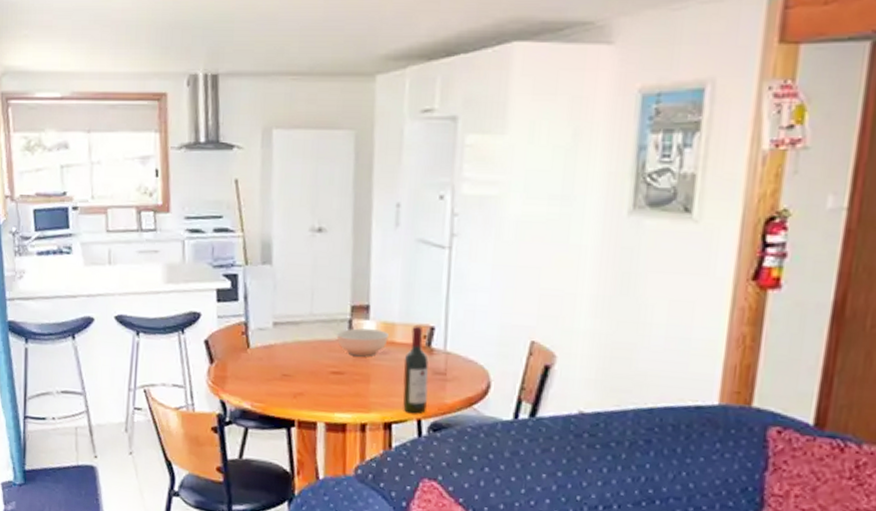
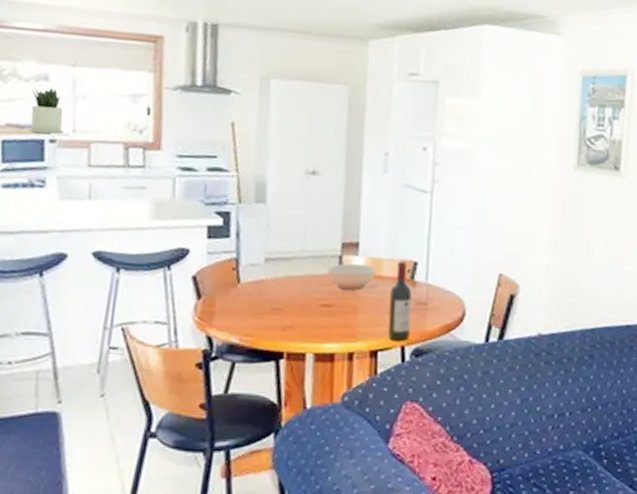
planter: none [54,155,85,202] -> present [28,86,65,135]

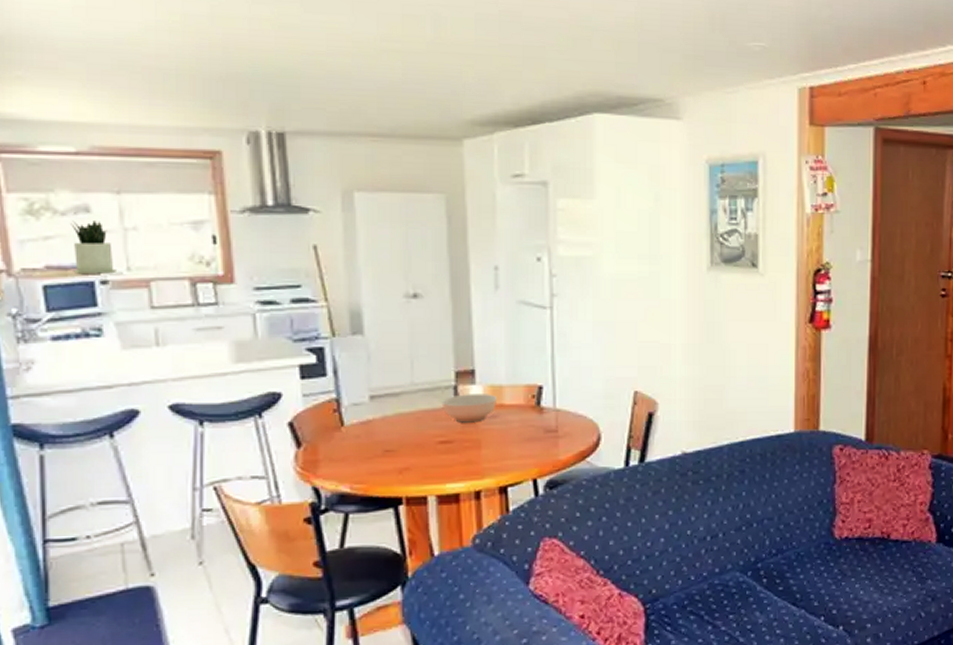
wine bottle: present [388,261,412,341] -> none [514,386,541,473]

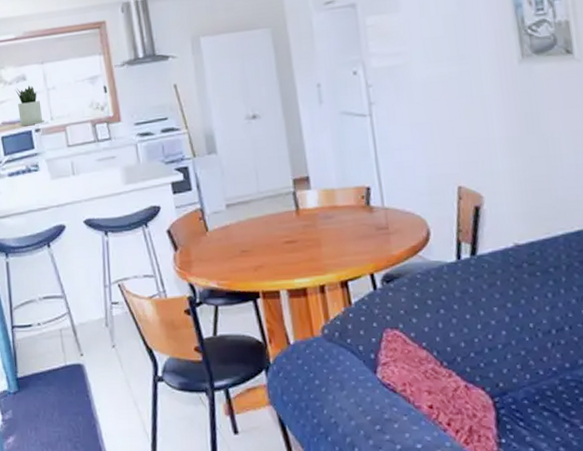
bowl: present [441,394,497,423] -> none [283,197,331,224]

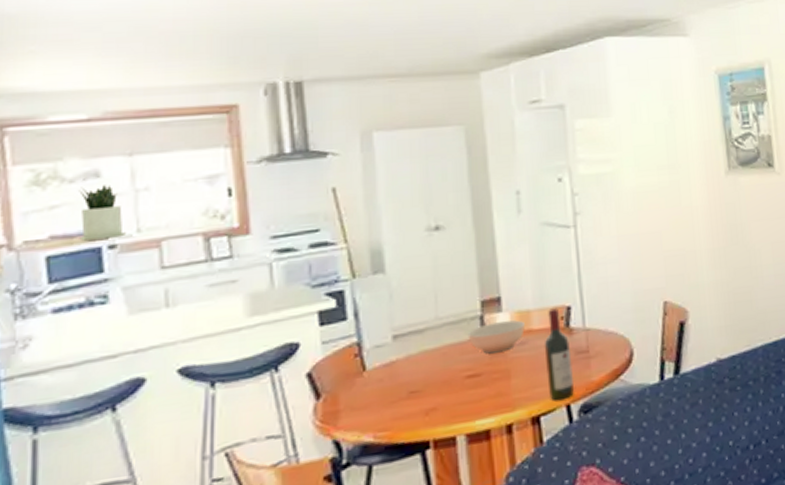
bowl: none [283,197,331,224] -> present [467,320,525,354]
wine bottle: none [348,188,376,268] -> present [544,308,574,400]

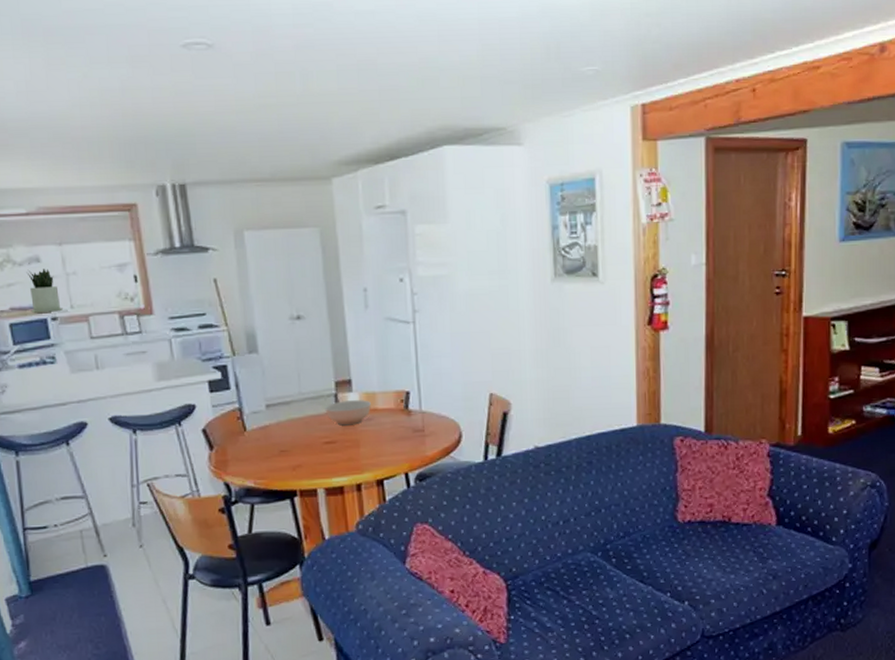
wine bottle: present [544,308,574,400] -> none [387,392,411,468]

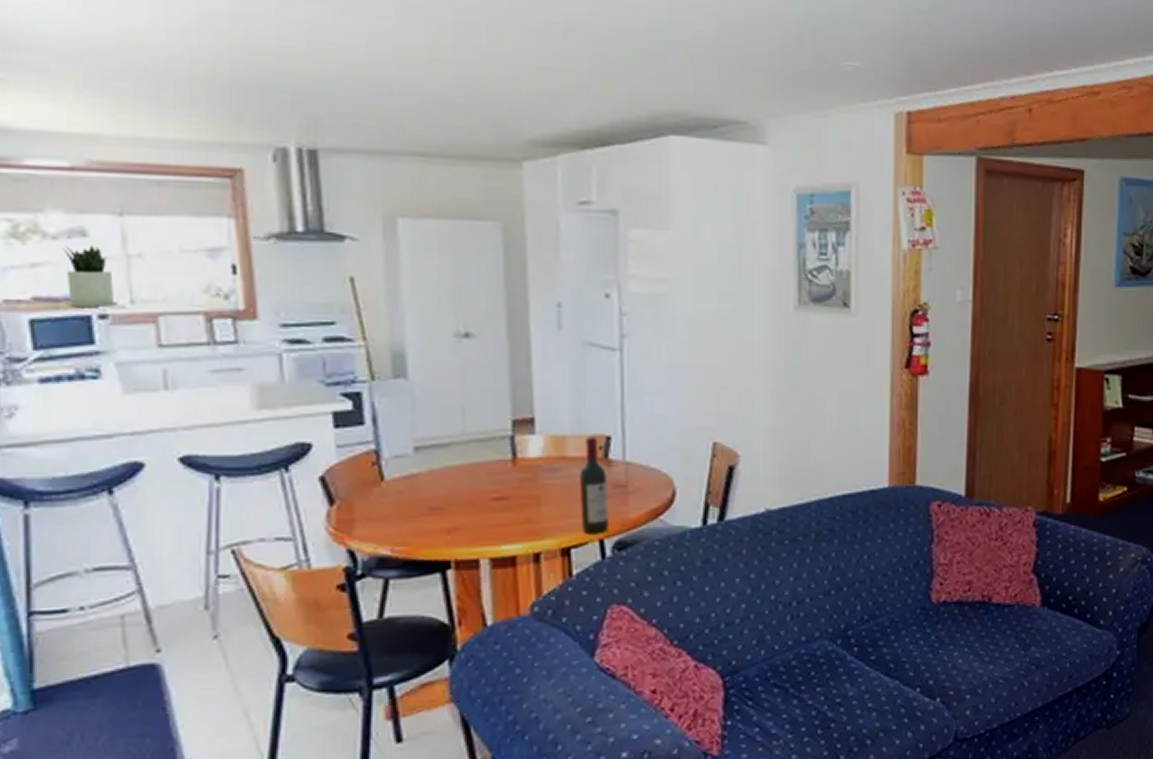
bowl: present [325,400,371,426] -> none [496,445,559,477]
wine bottle: none [387,392,411,468] -> present [579,437,608,533]

